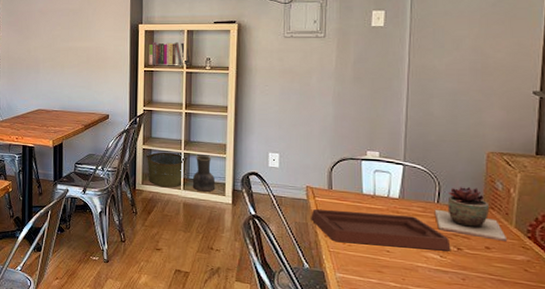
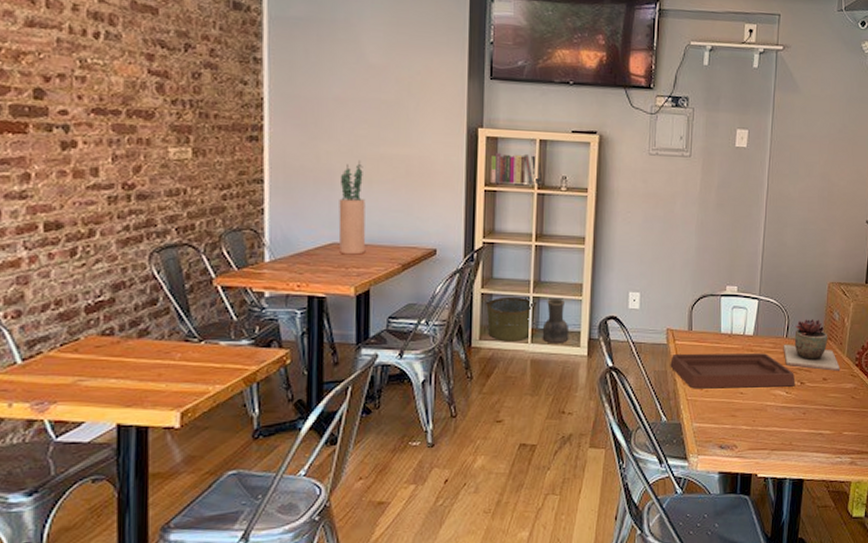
vase: none [42,52,60,119] -> present [338,160,366,256]

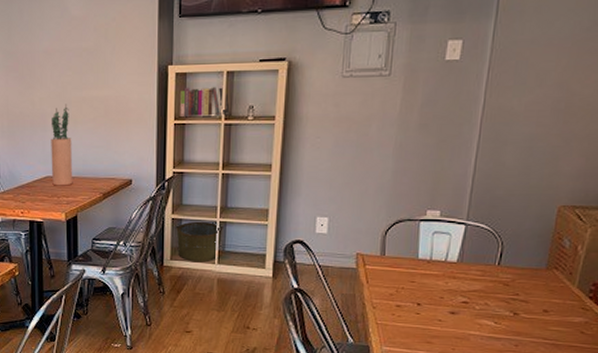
vase: present [542,298,570,343] -> none [228,223,255,265]
tray: present [670,353,796,389] -> none [359,278,508,317]
succulent plant: present [783,319,841,371] -> none [493,246,568,303]

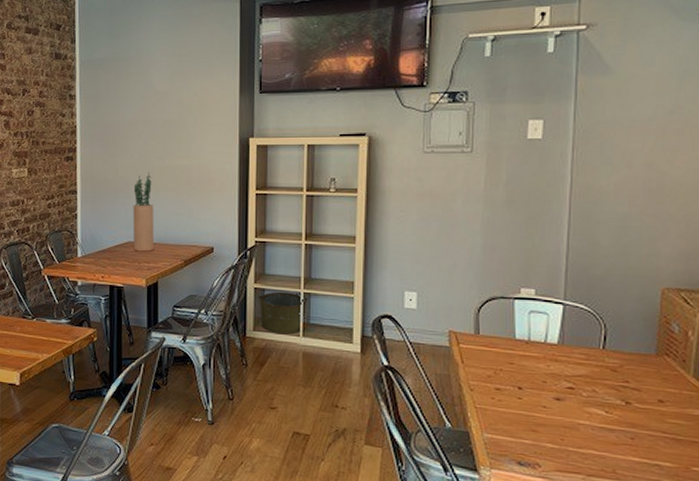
books: present [179,86,230,116] -> none [260,158,312,187]

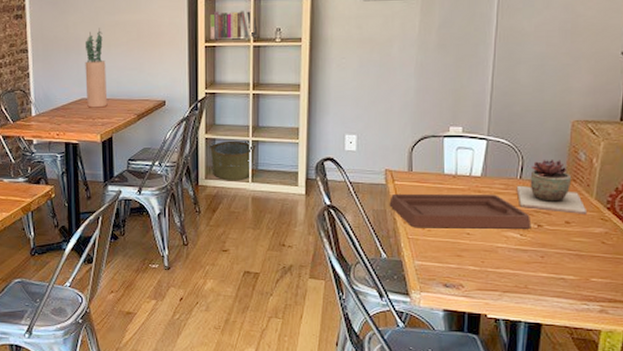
books: none [260,158,312,187] -> present [209,10,258,39]
tray: none [454,357,618,406] -> present [389,193,532,229]
succulent plant: none [599,330,685,393] -> present [516,160,588,214]

